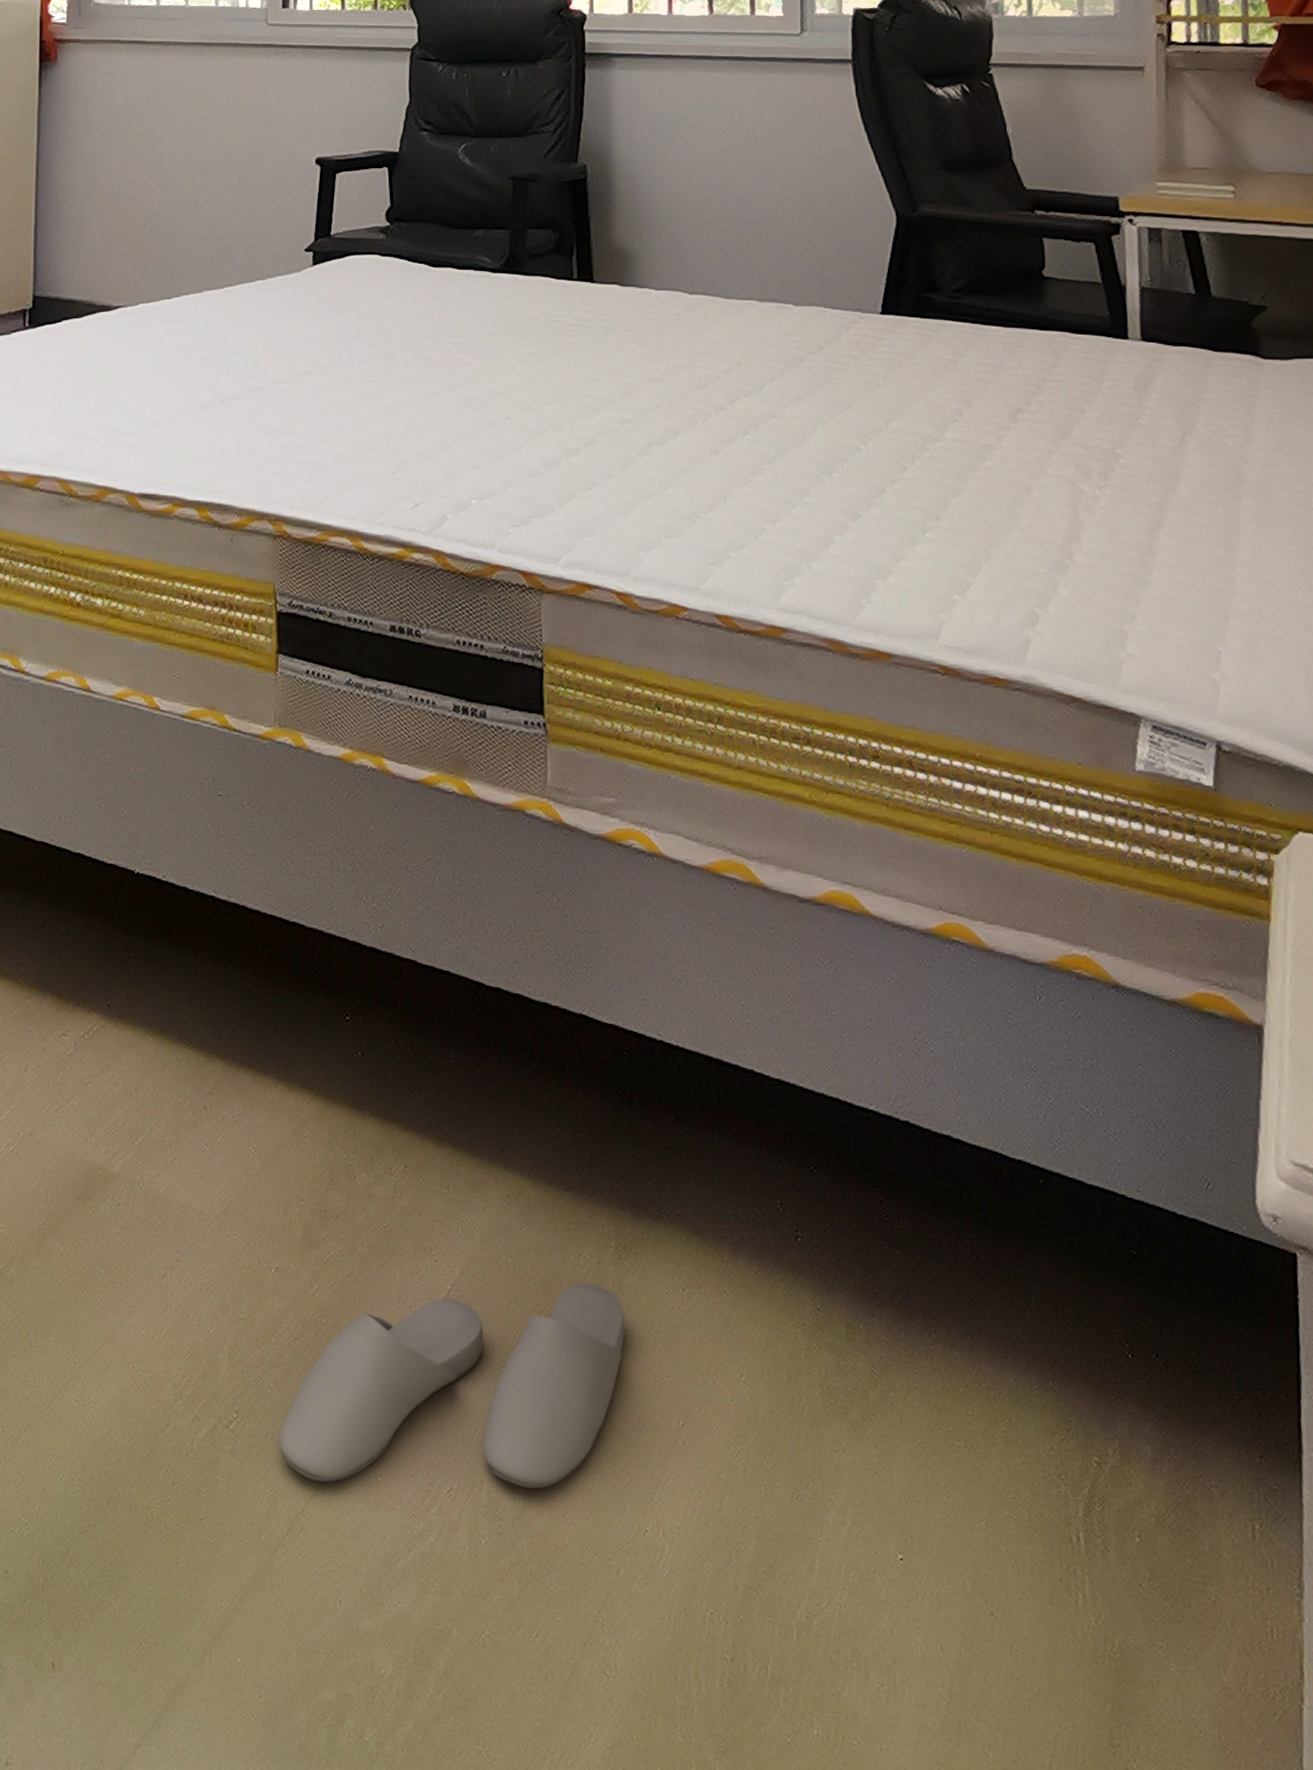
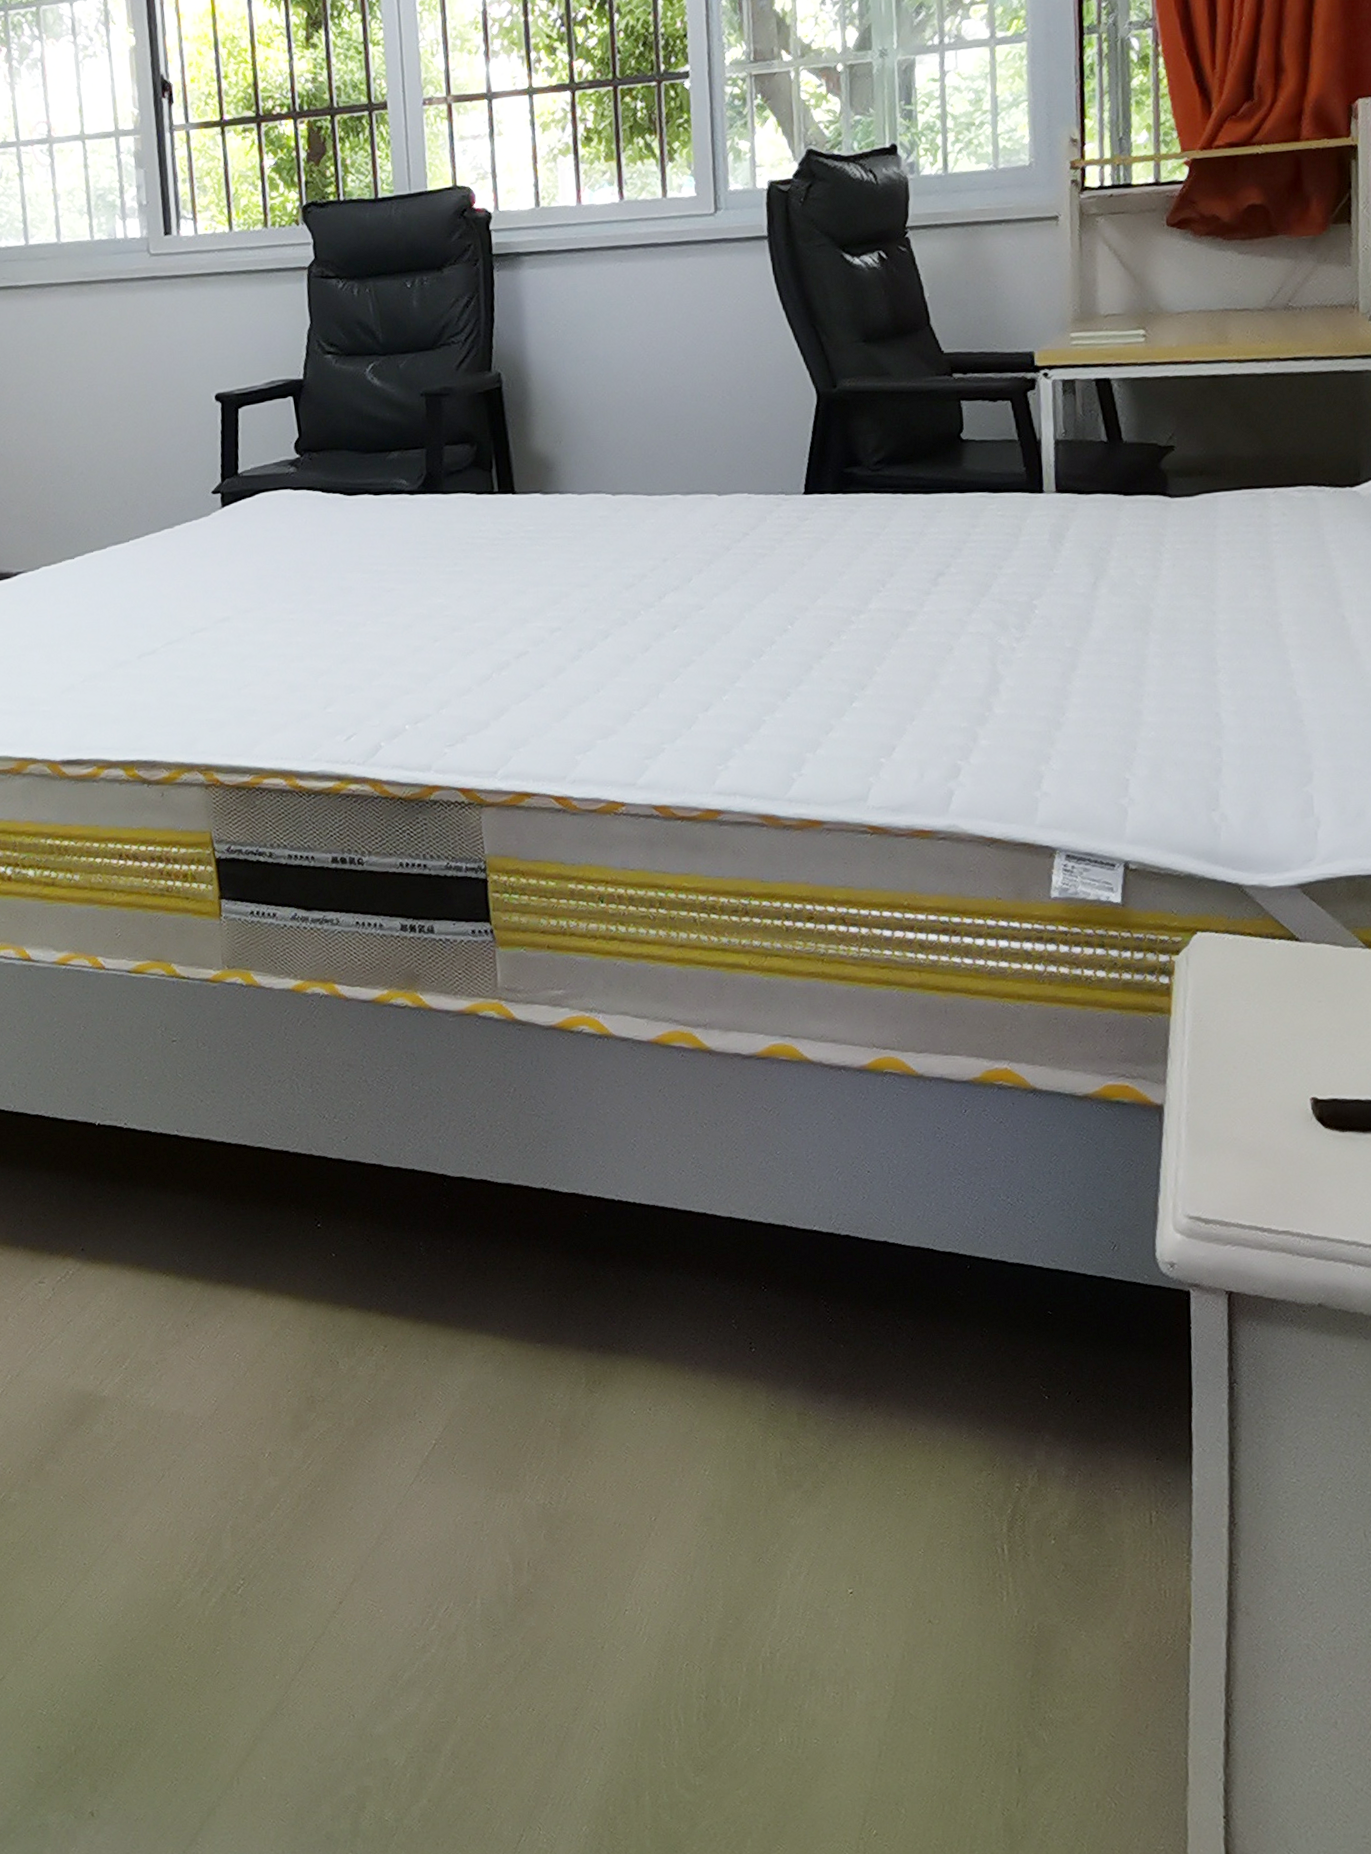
slippers: present [279,1282,625,1489] -> none [284,1417,598,1623]

